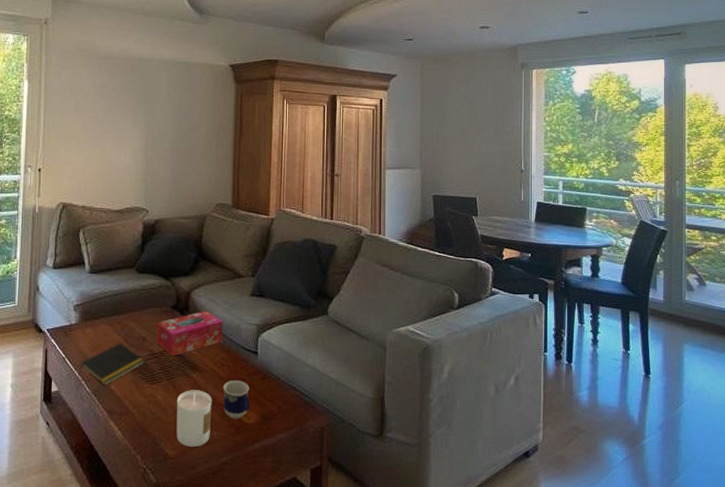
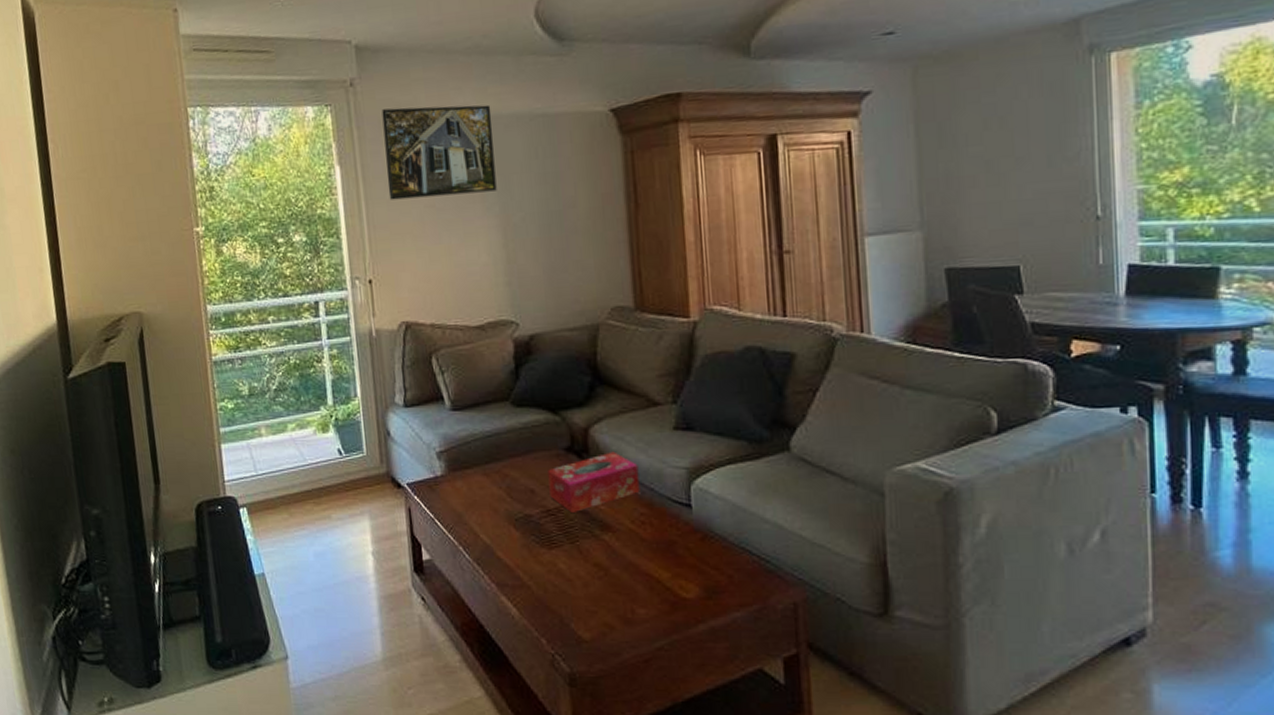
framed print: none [63,44,147,112] -> present [381,104,497,200]
notepad: present [79,343,144,386] -> none [454,497,537,553]
candle: present [176,390,212,448] -> none [585,556,636,629]
cup: present [223,381,250,419] -> none [647,543,688,593]

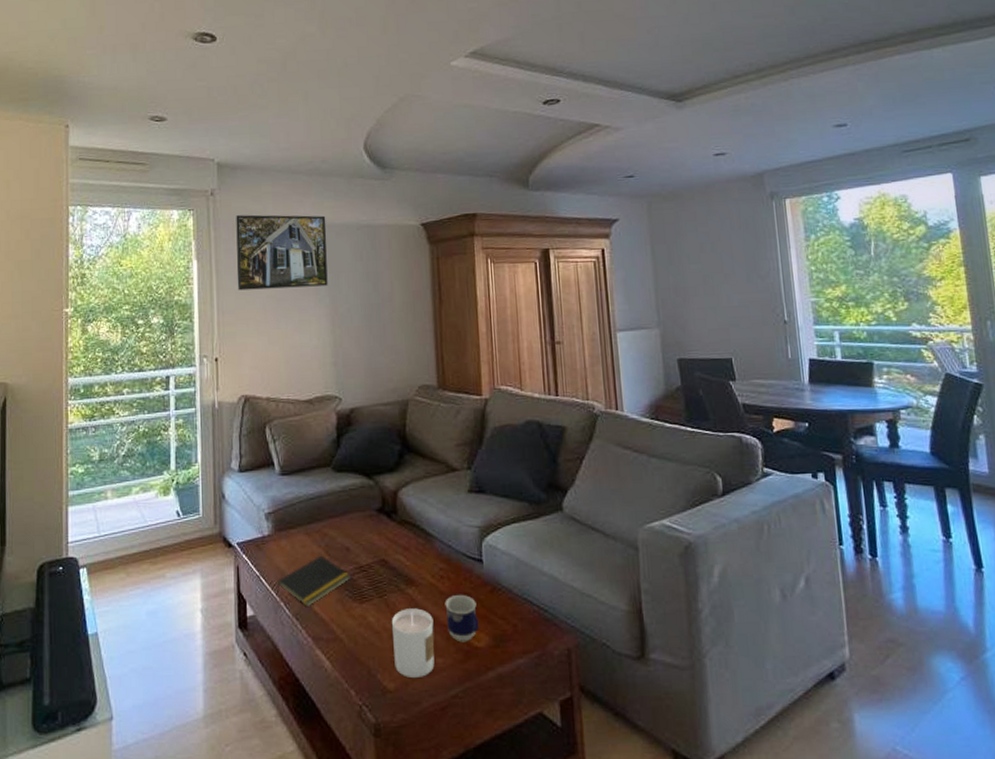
notepad: none [454,497,537,553] -> present [277,555,351,608]
tissue box: present [548,451,640,514] -> none [362,512,440,570]
candle: none [585,556,636,629] -> present [391,608,435,679]
cup: none [647,543,688,593] -> present [445,595,479,643]

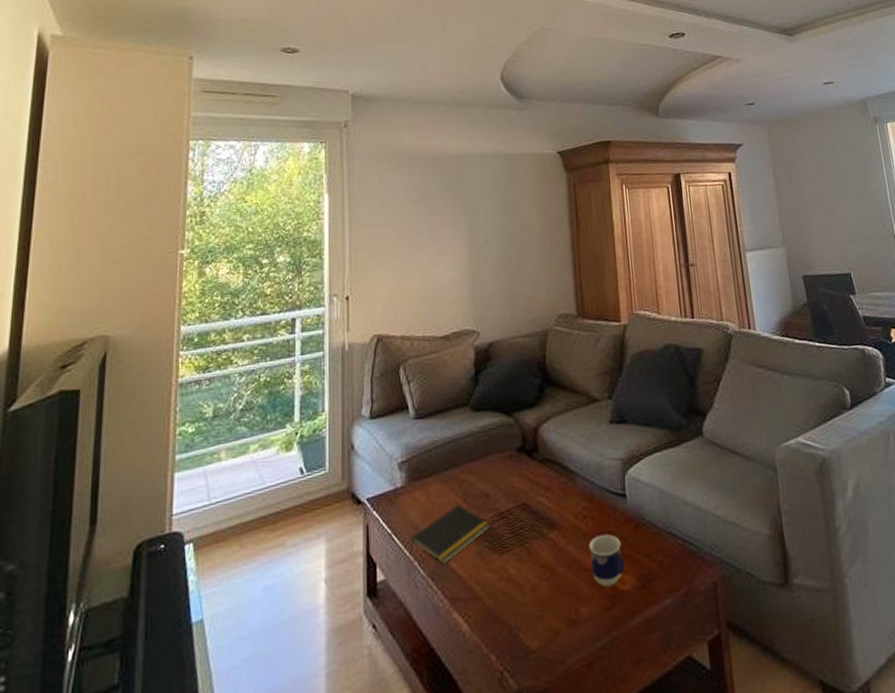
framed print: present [236,214,328,291] -> none [370,145,465,224]
candle: present [391,608,435,679] -> none [533,554,580,634]

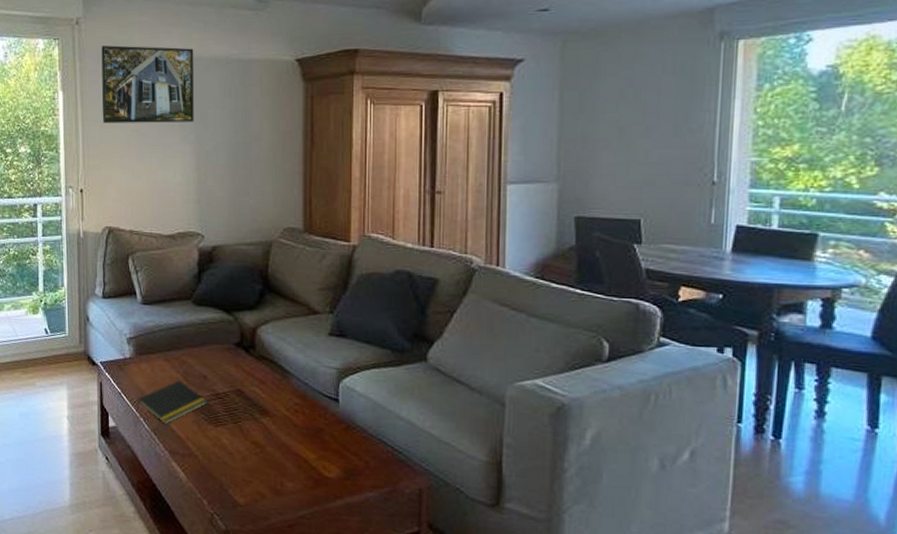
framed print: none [370,145,465,224] -> present [101,45,195,124]
cup: present [588,534,625,588] -> none [298,429,331,472]

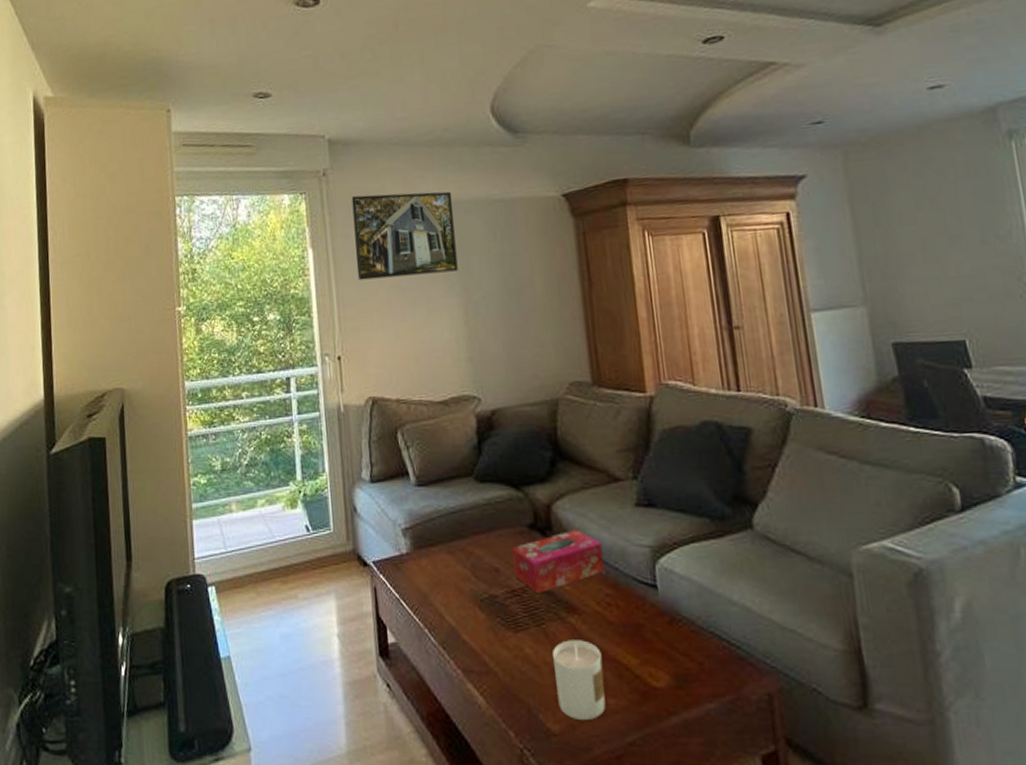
notepad: present [137,380,207,425] -> none [419,576,502,636]
tissue box: none [219,349,296,399] -> present [512,529,605,594]
candle: none [244,435,286,498] -> present [552,640,606,721]

